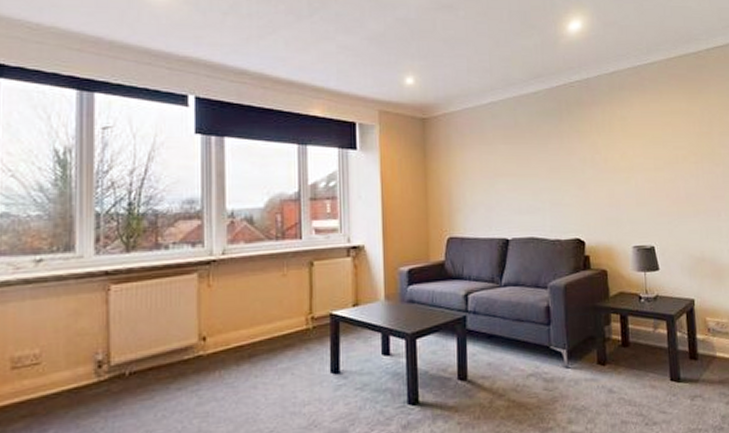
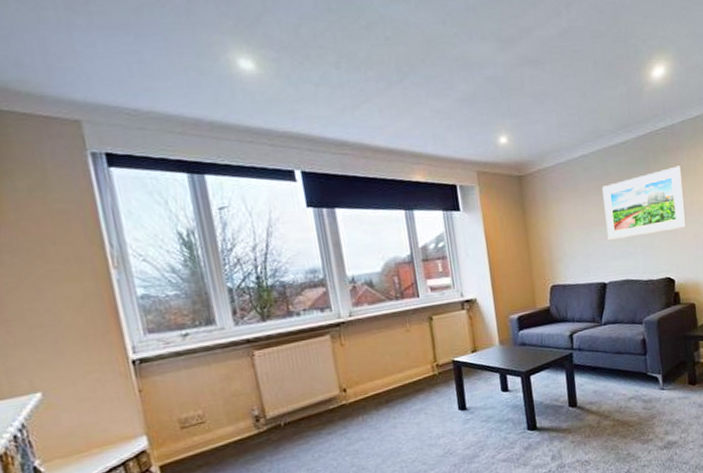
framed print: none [511,120,600,192] -> present [602,166,687,240]

